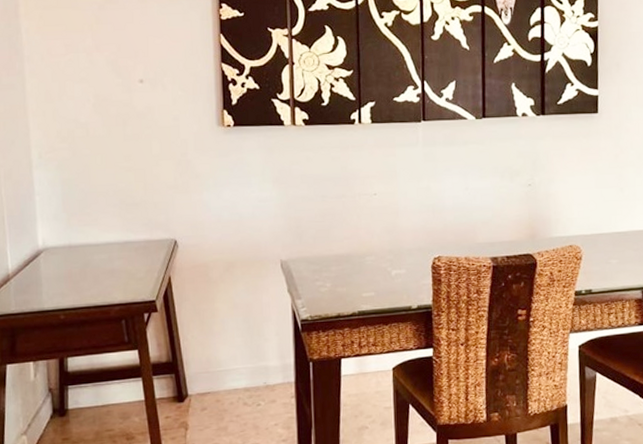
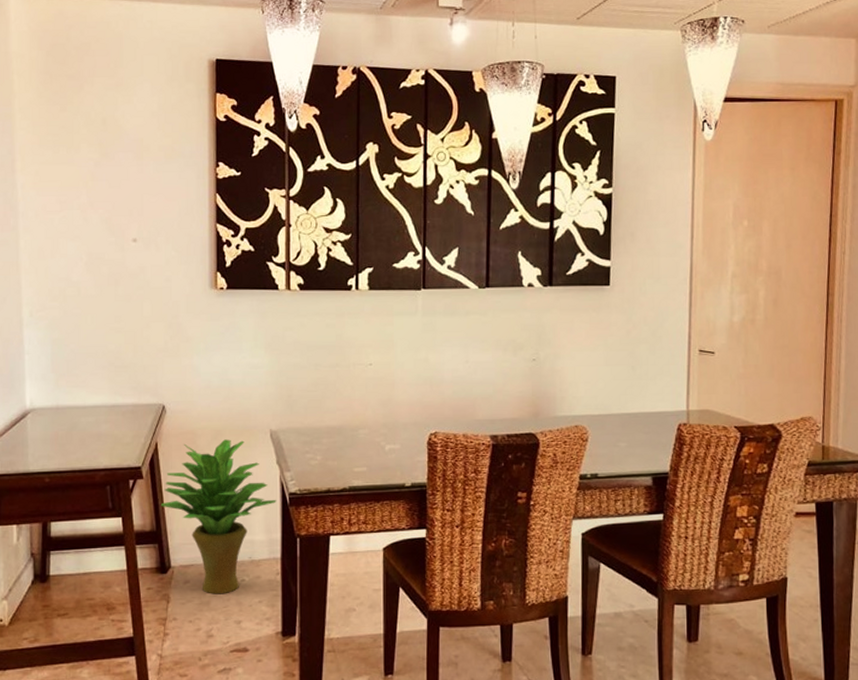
potted plant: none [175,270,289,420] -> present [160,439,276,594]

